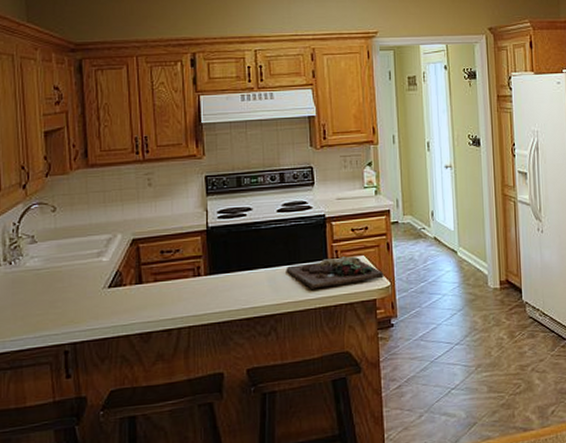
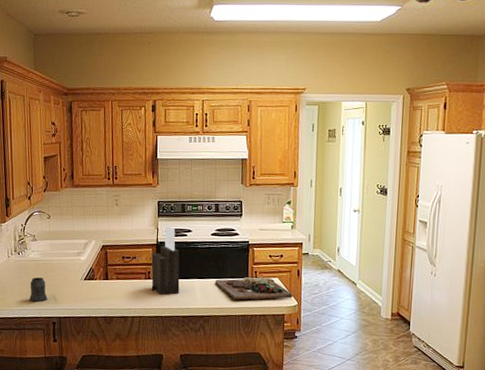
mug: none [28,292,55,327] -> present [30,277,48,302]
knife block: none [201,205,240,294] -> present [151,226,180,295]

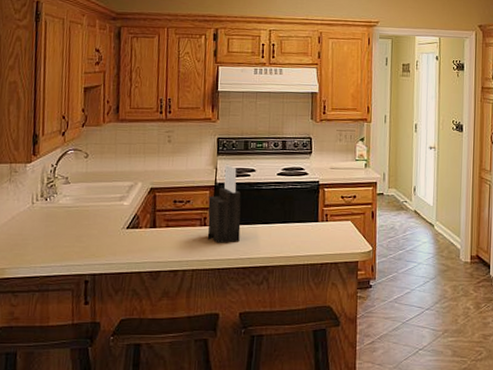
mug: present [30,277,48,302] -> none [57,227,80,257]
cutting board: present [214,277,293,300] -> none [280,220,367,247]

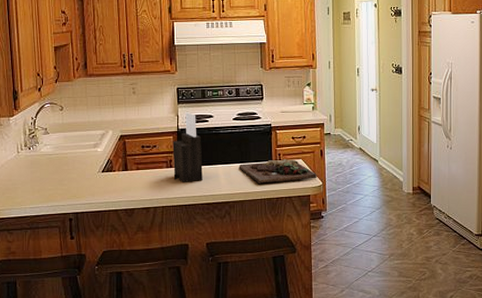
cutting board: none [280,220,367,247] -> present [238,159,317,183]

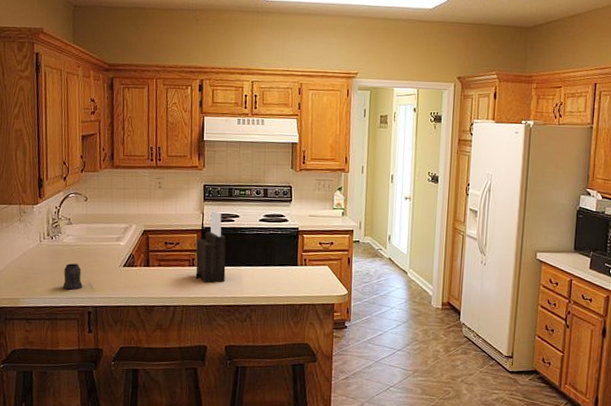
mug: none [43,172,63,198] -> present [63,263,83,290]
cutting board: present [238,159,317,183] -> none [262,265,343,289]

